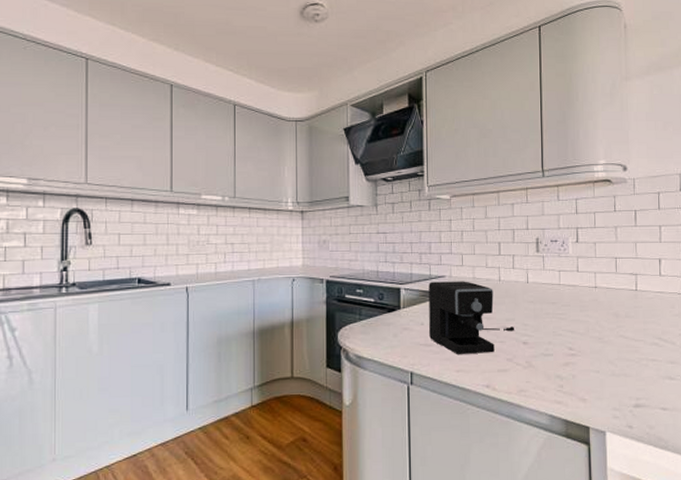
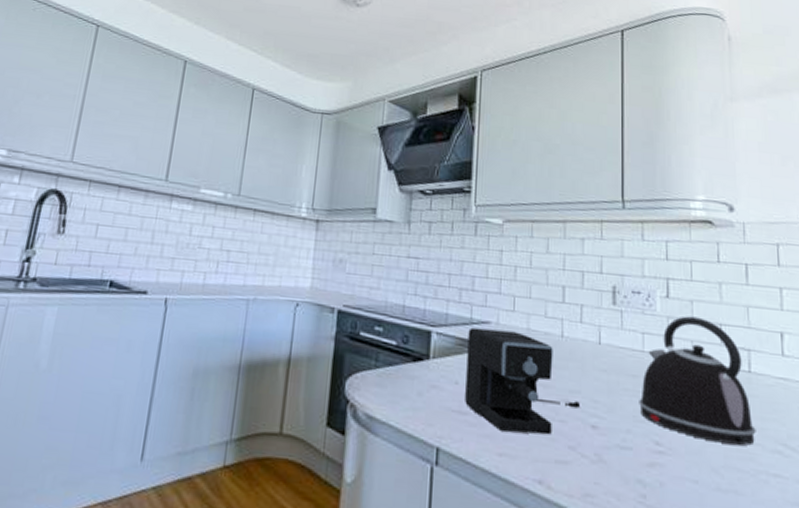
kettle: none [557,254,640,343] -> present [639,316,756,446]

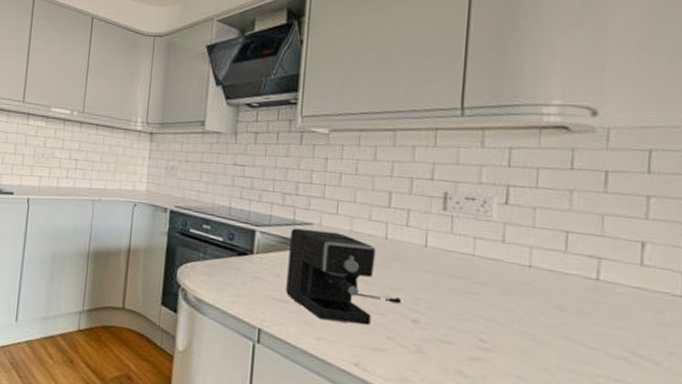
kettle: present [639,316,756,446] -> none [465,222,599,350]

